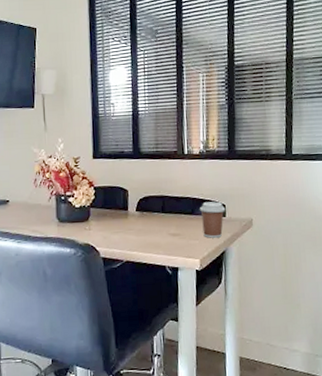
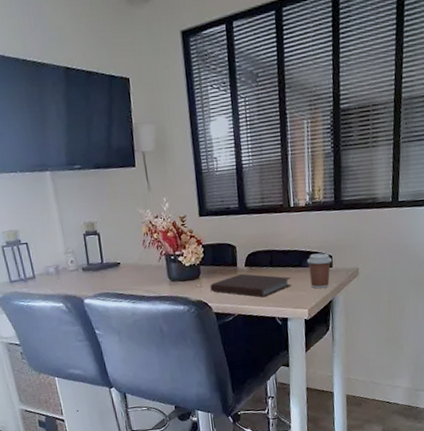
notebook: none [99,218,183,244] -> present [210,273,292,298]

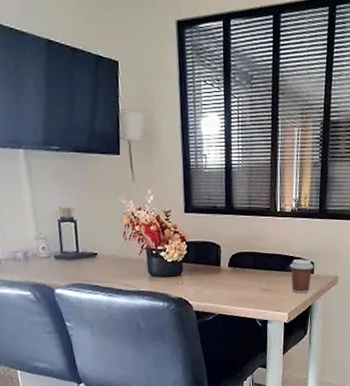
notebook: present [210,273,292,298] -> none [192,273,273,299]

